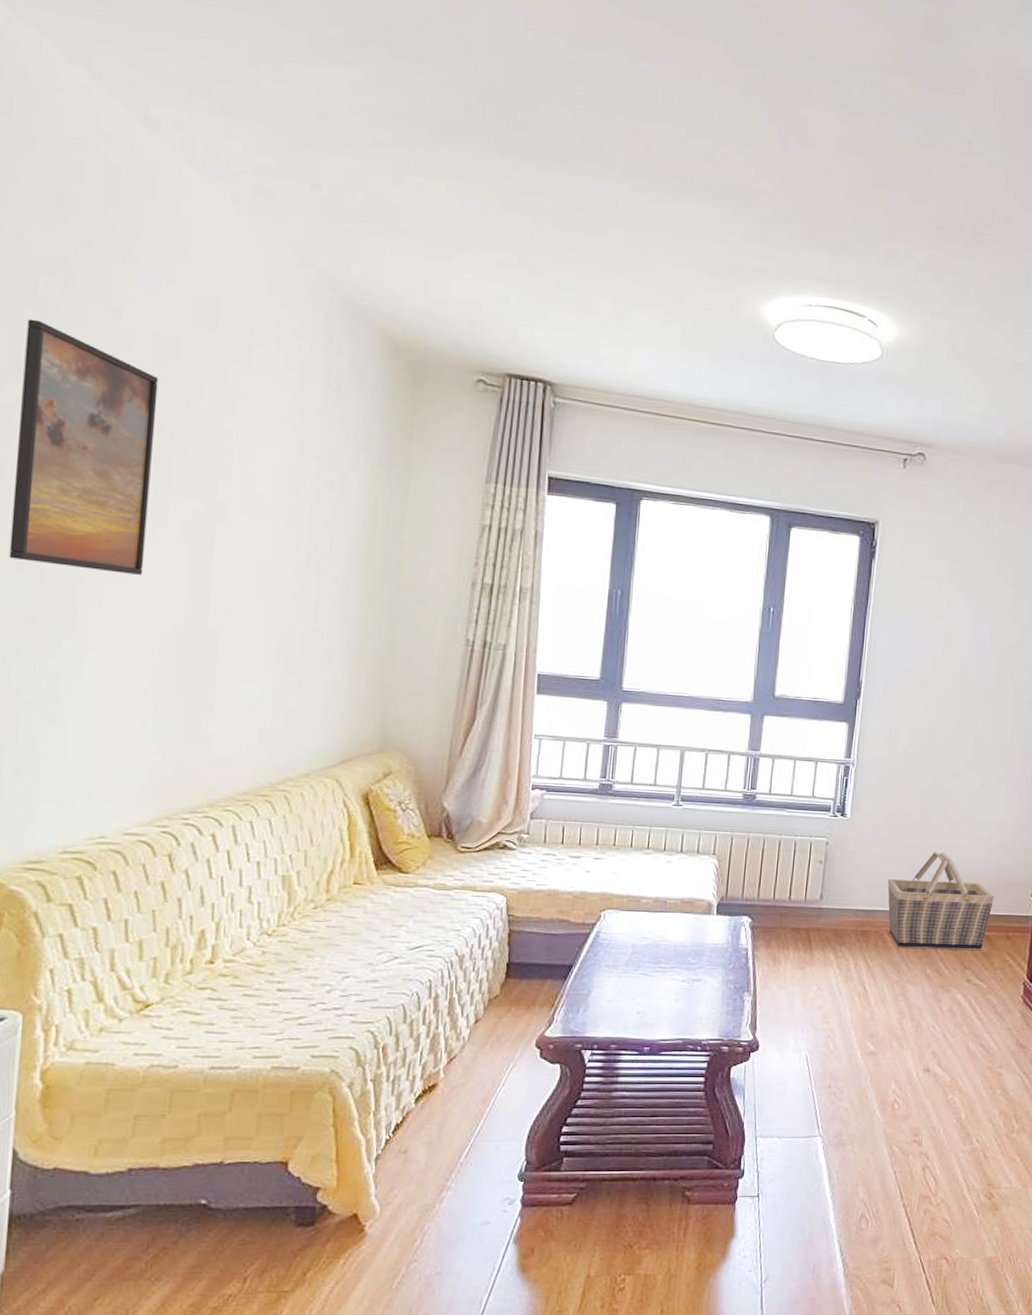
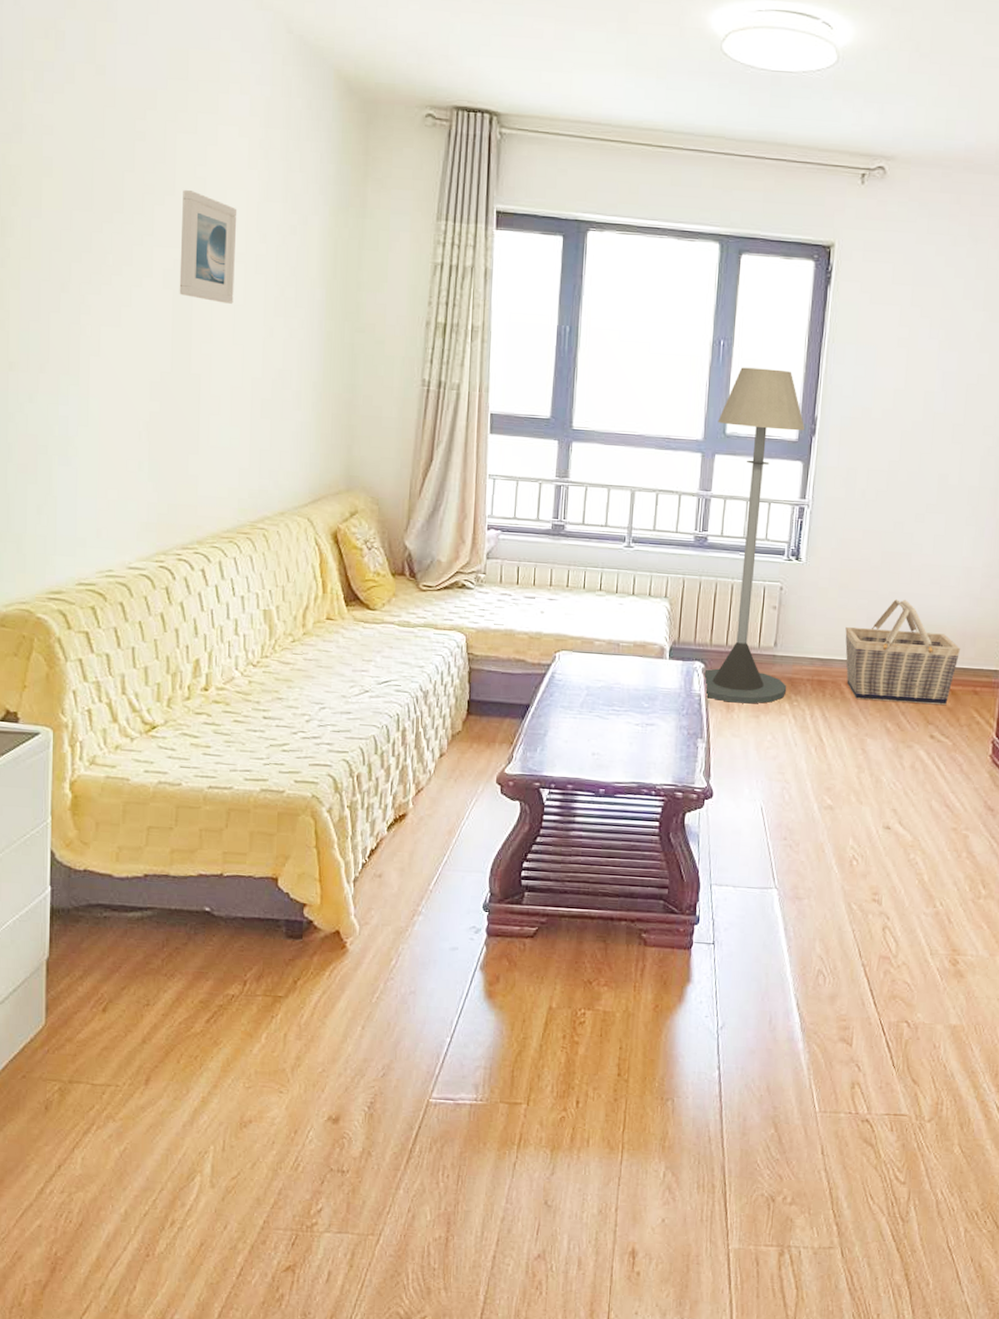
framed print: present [9,319,159,575] -> none [22,81,139,323]
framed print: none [197,440,268,558] -> present [179,190,238,304]
floor lamp: none [750,633,851,956] -> present [703,367,805,704]

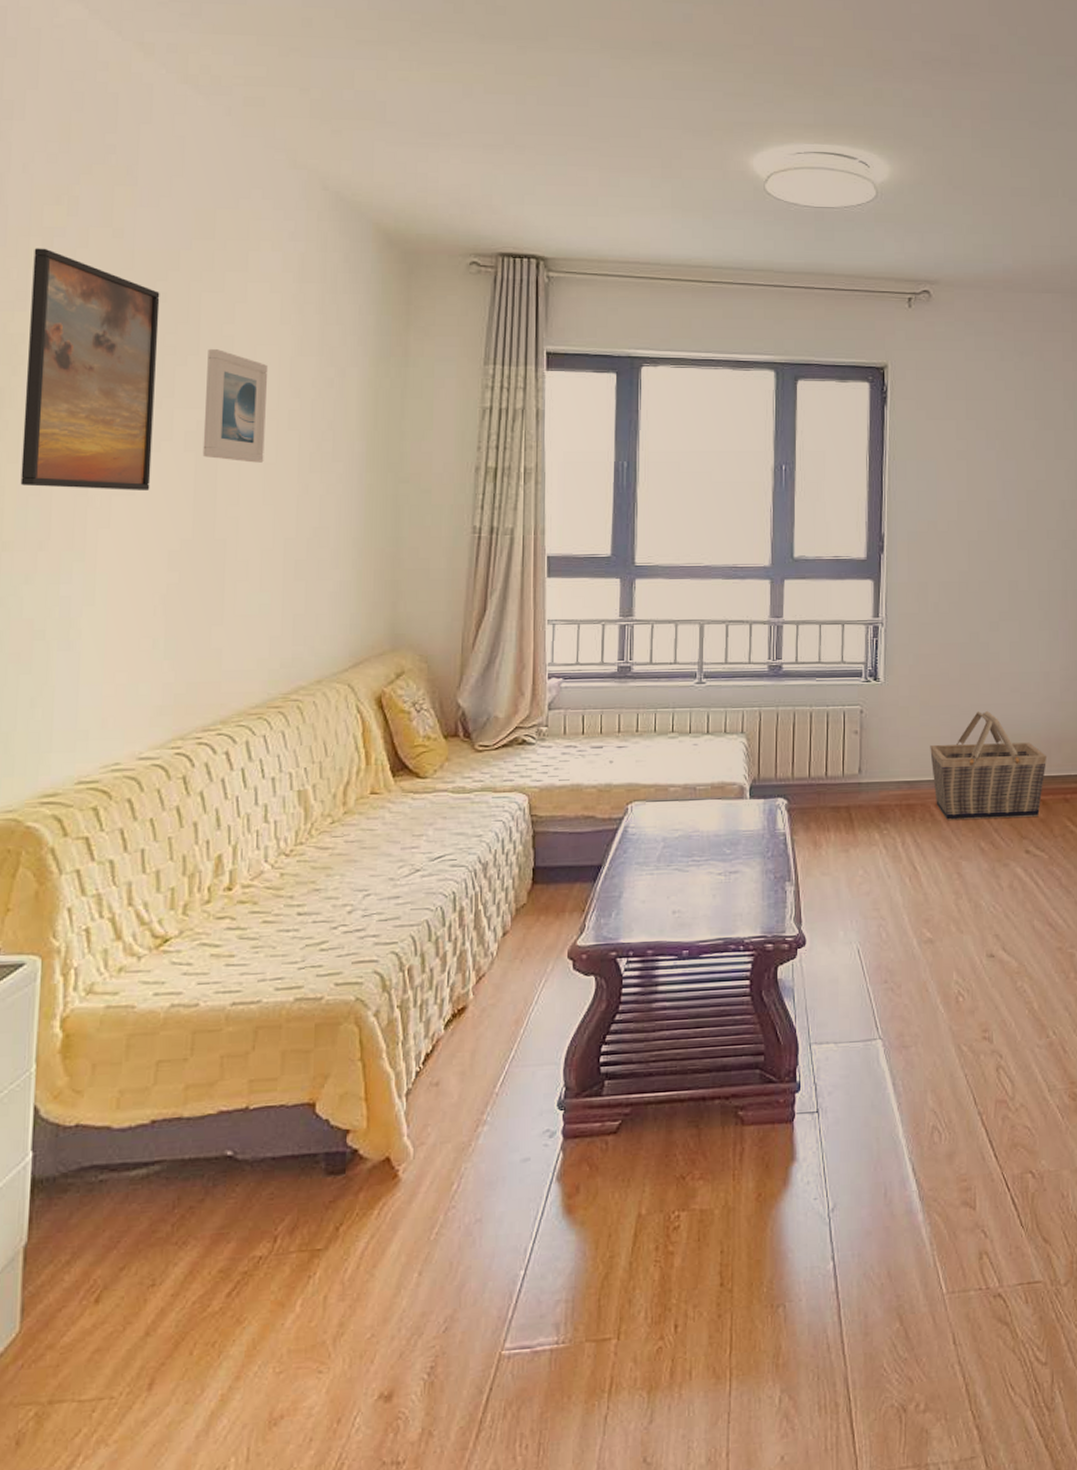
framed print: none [22,81,139,323] -> present [20,248,160,490]
floor lamp: present [703,367,805,704] -> none [785,490,875,839]

